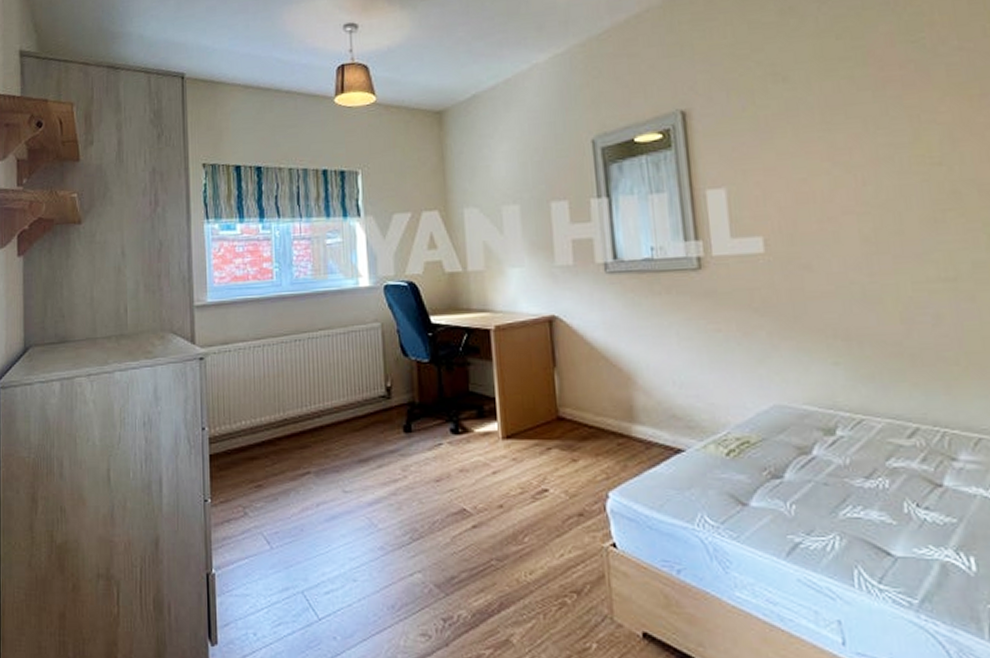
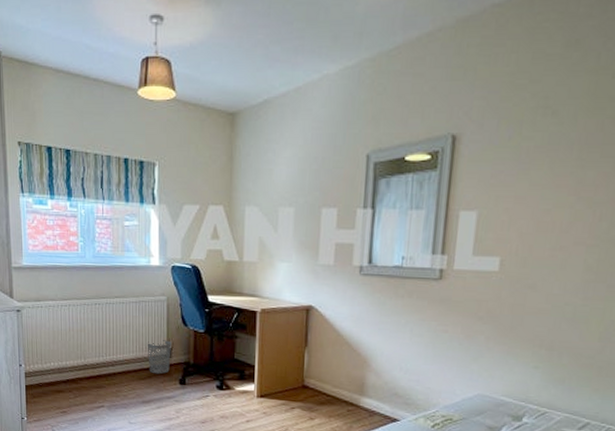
wastebasket: none [360,377,391,422] -> present [147,340,171,374]

